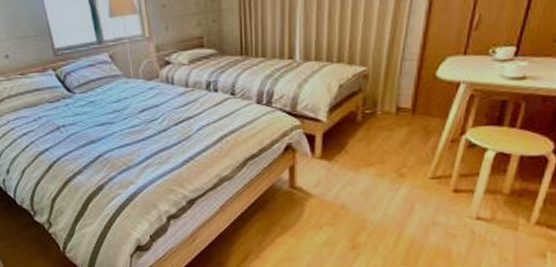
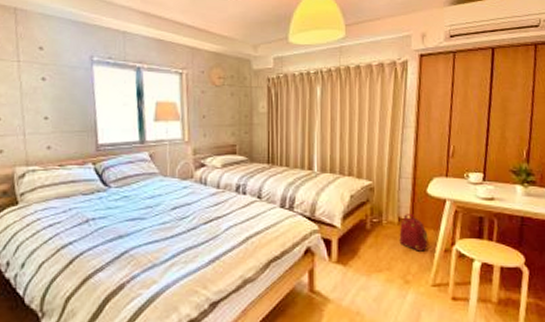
backpack: none [395,100,432,143] -> present [399,213,428,252]

